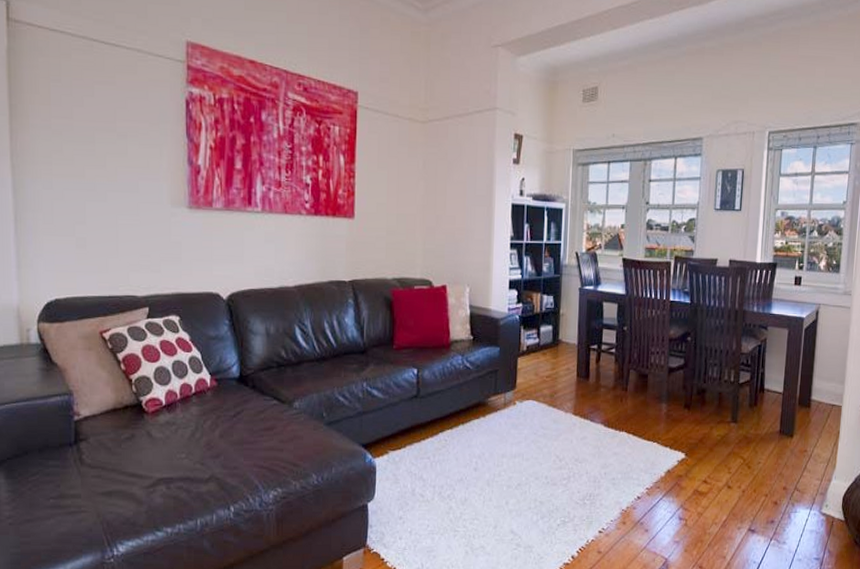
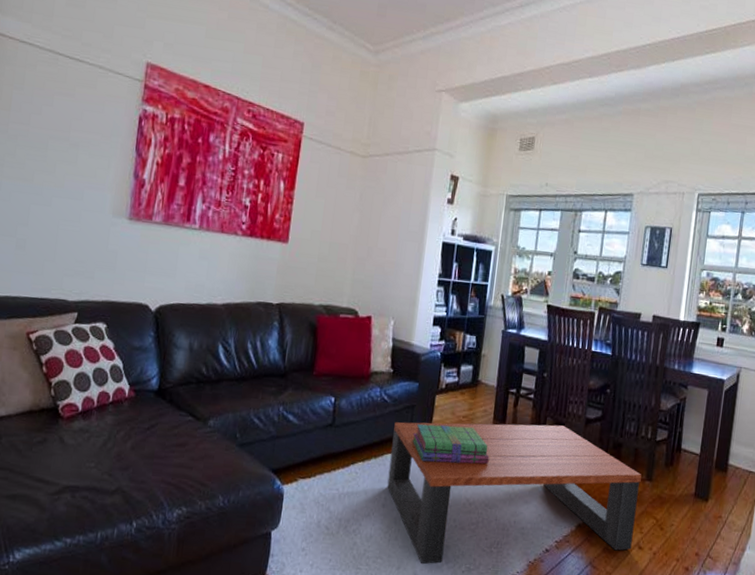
coffee table: none [477,376,727,521] -> present [387,422,642,564]
stack of books: none [498,386,576,424] -> present [412,424,490,464]

